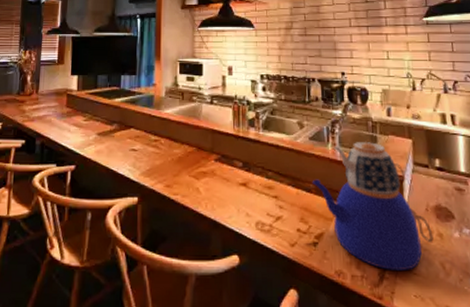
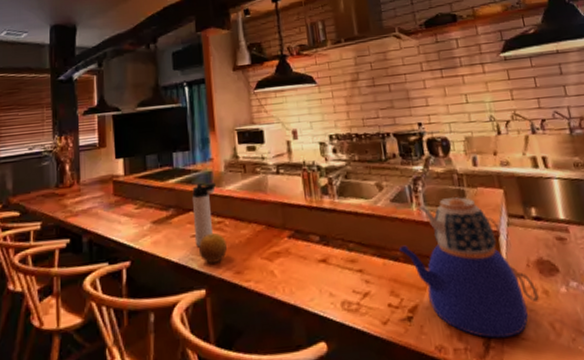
thermos bottle: none [132,105,156,159] -> present [192,182,216,246]
fruit: none [135,149,161,175] -> present [198,232,228,263]

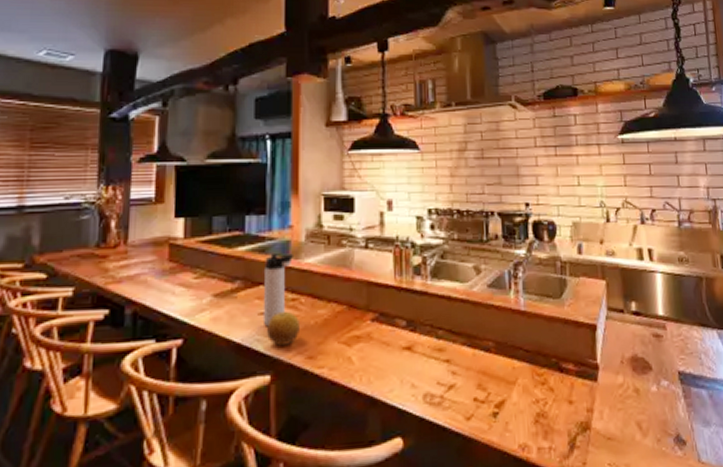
teapot: present [399,194,539,339] -> none [492,283,629,438]

